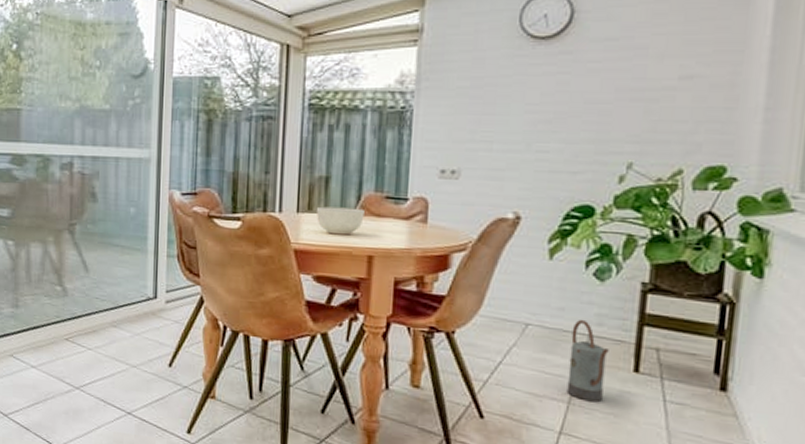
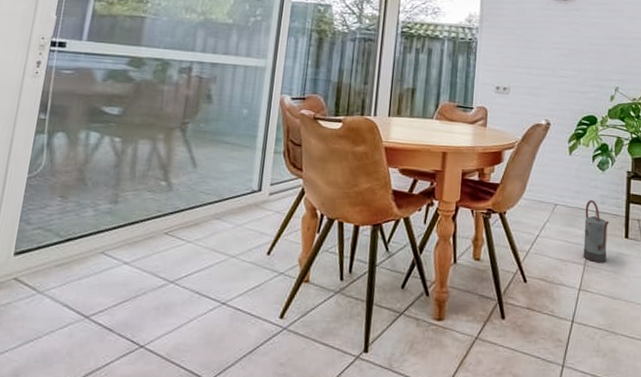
bowl: present [316,206,365,235] -> none [403,112,441,136]

